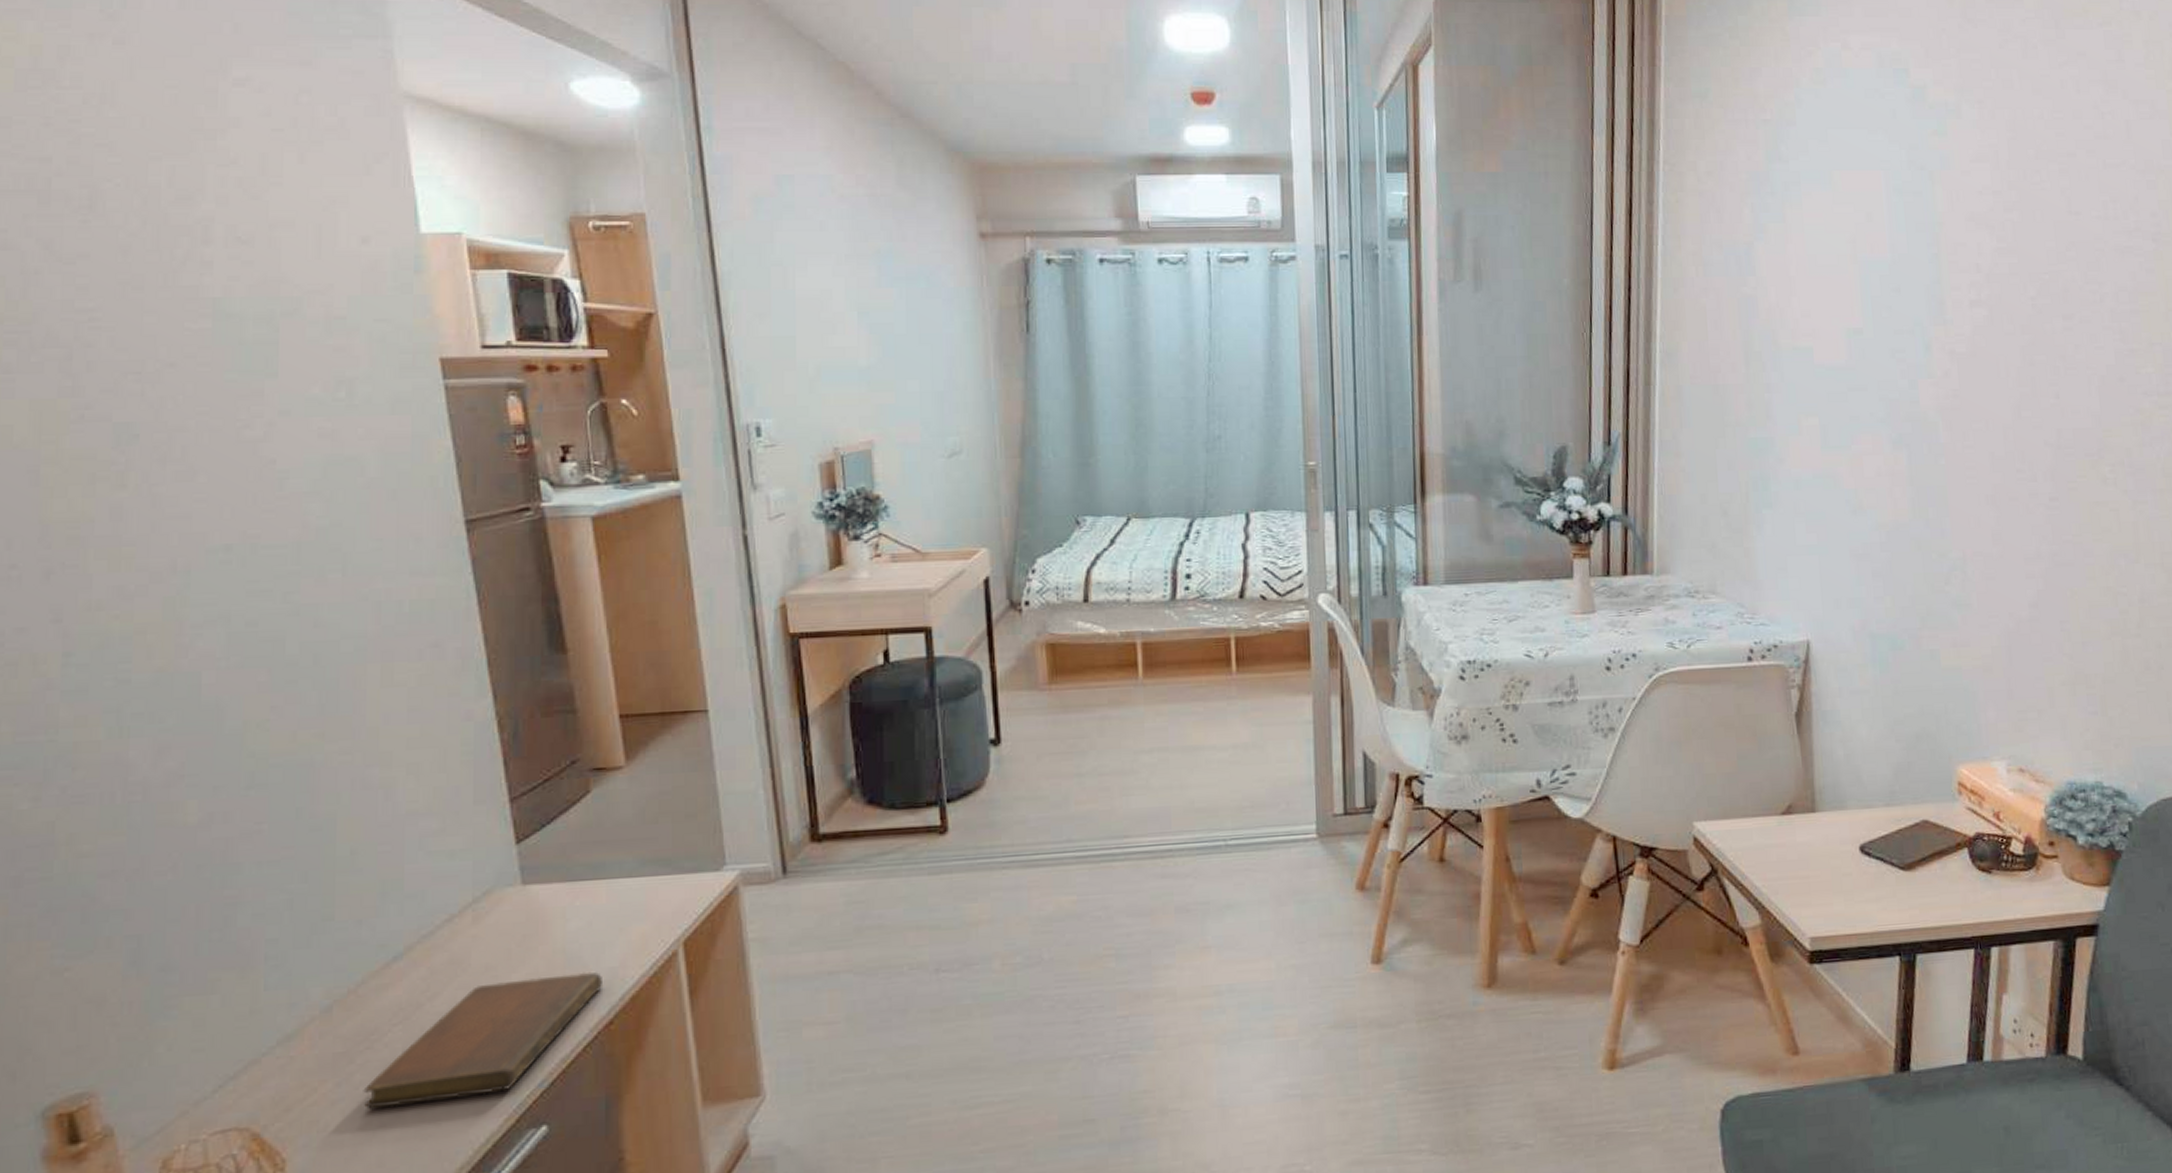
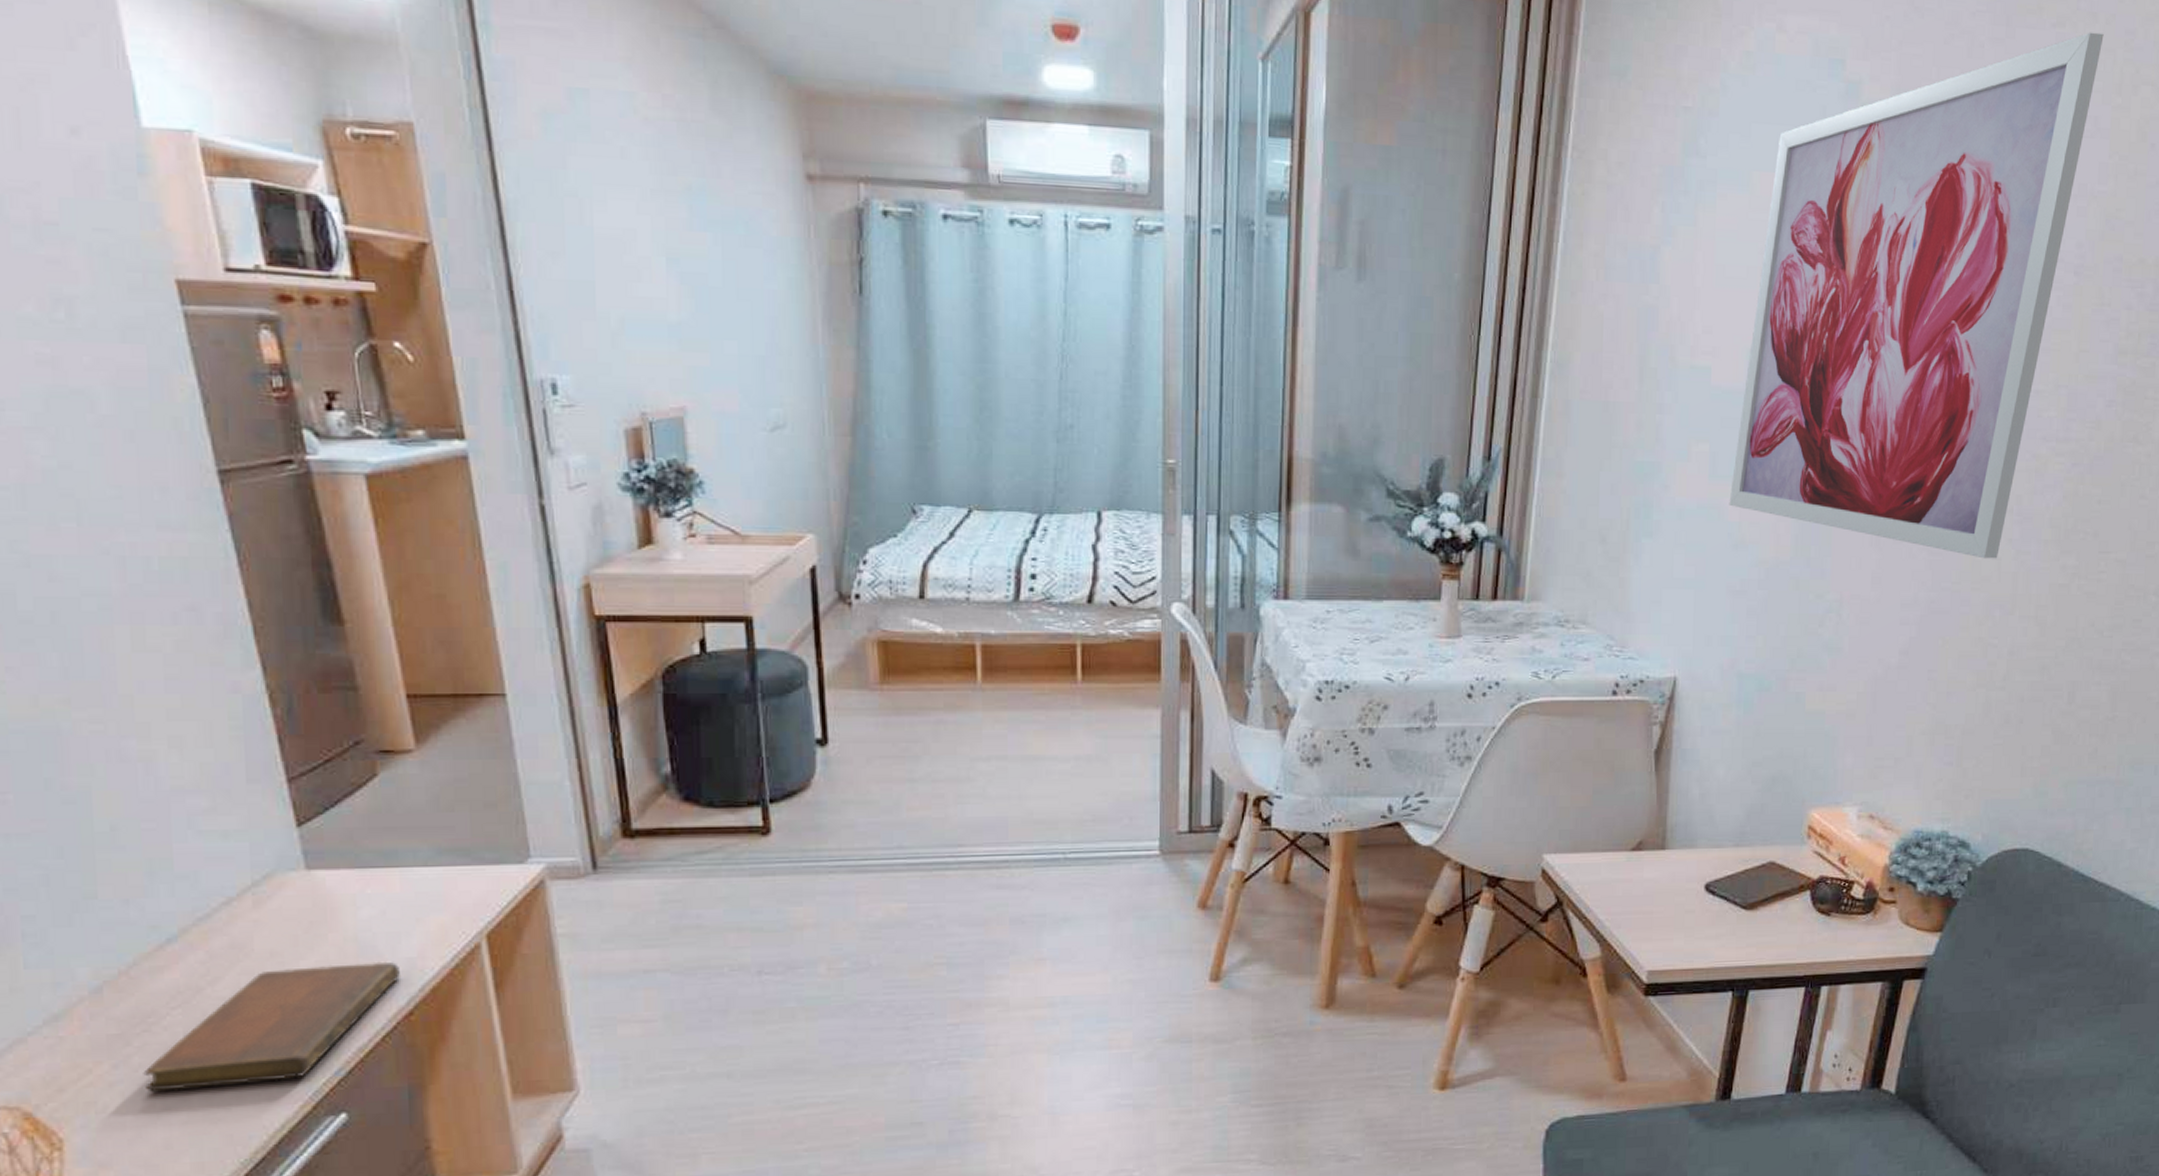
wall art: none [1843,28,2149,511] -> present [1729,32,2104,559]

